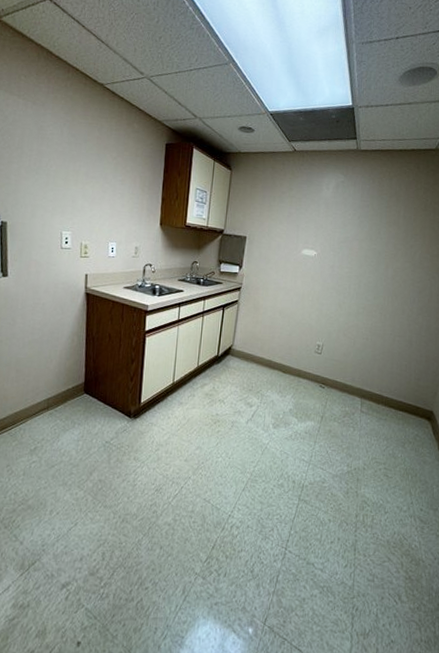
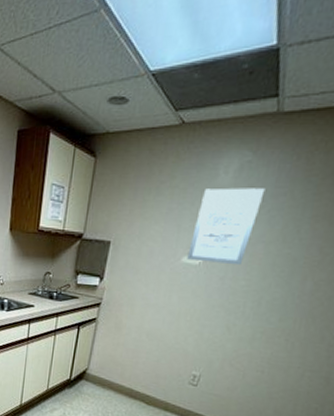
wall art: none [306,199,355,257] -> present [187,188,266,266]

